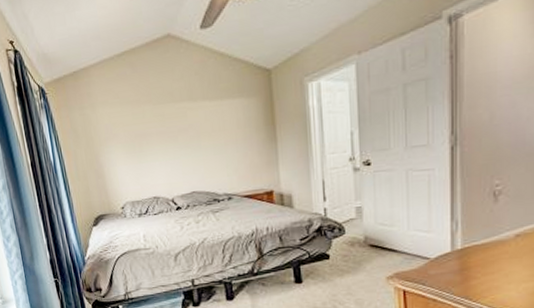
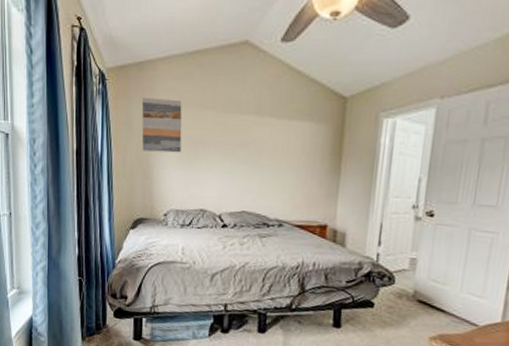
wall art: none [82,100,127,153] -> present [141,98,182,153]

